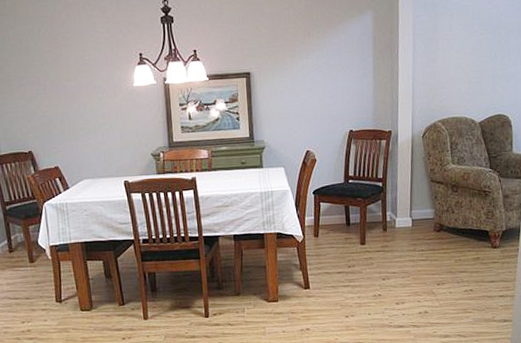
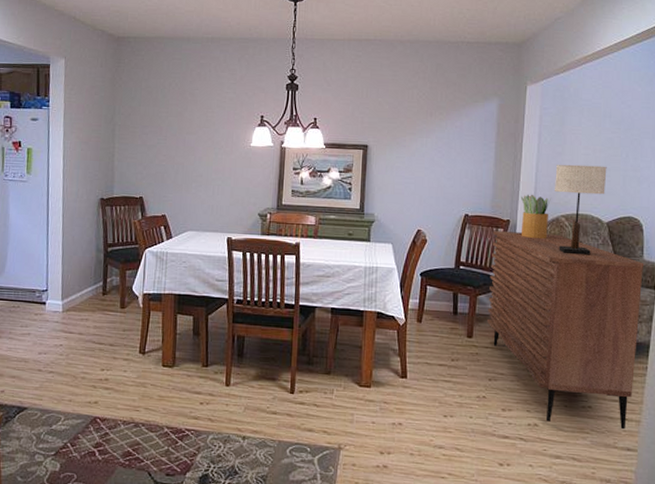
sideboard: none [377,139,514,308] -> present [487,231,644,430]
potted plant: none [400,103,428,146] -> present [520,194,551,239]
table lamp: none [430,68,478,157] -> present [555,164,607,255]

